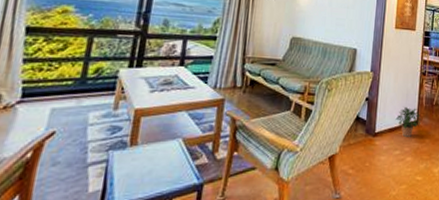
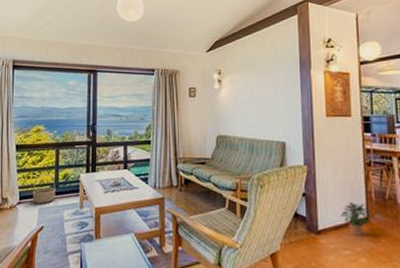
basket: none [42,66,82,103] -> present [32,174,56,204]

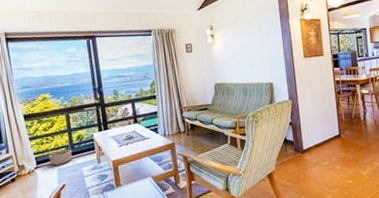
potted plant: present [340,201,373,236] -> none [319,123,344,150]

